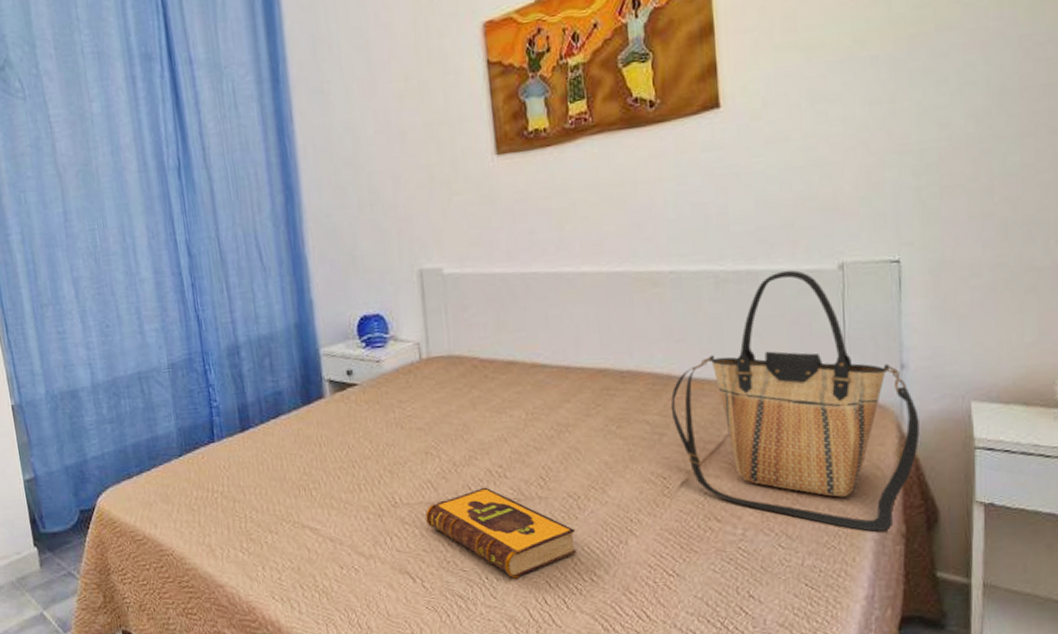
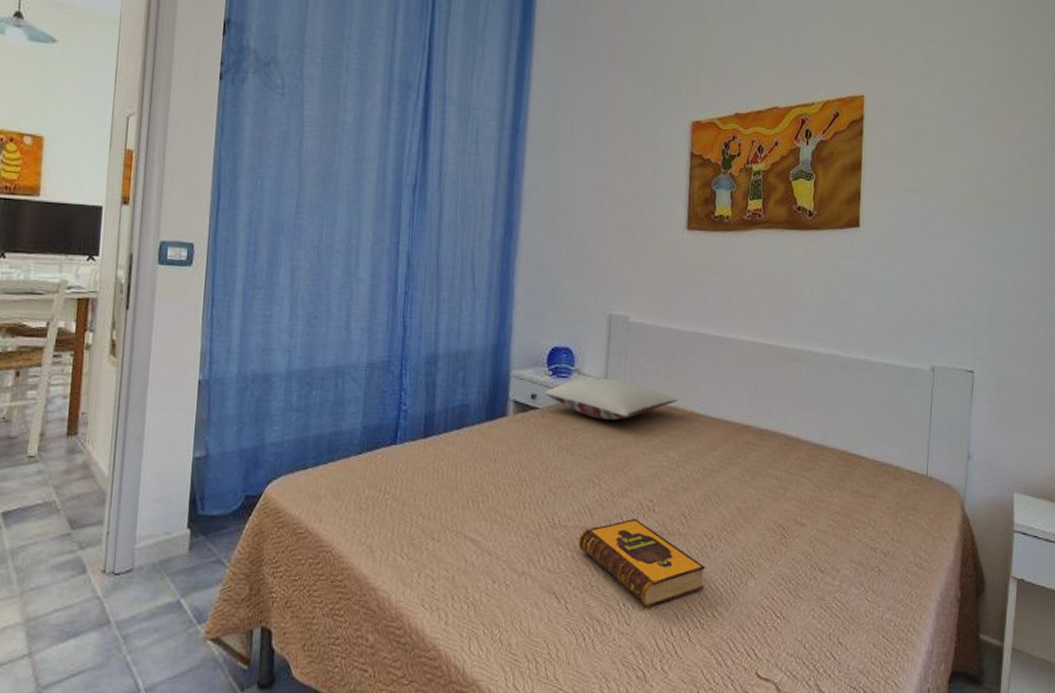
pillow: none [361,340,515,387] -> present [545,378,678,420]
tote bag: present [670,270,920,531] -> none [795,365,977,594]

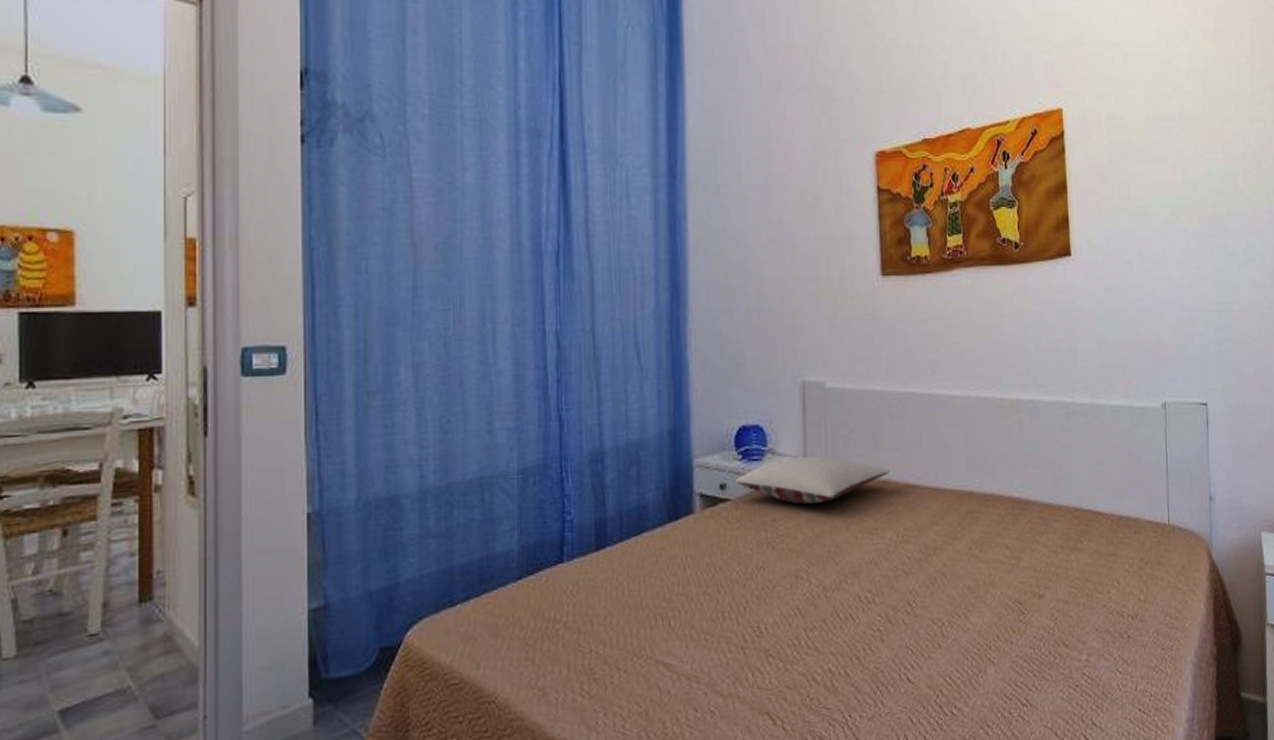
hardback book: present [579,518,706,608] -> none [791,614,940,715]

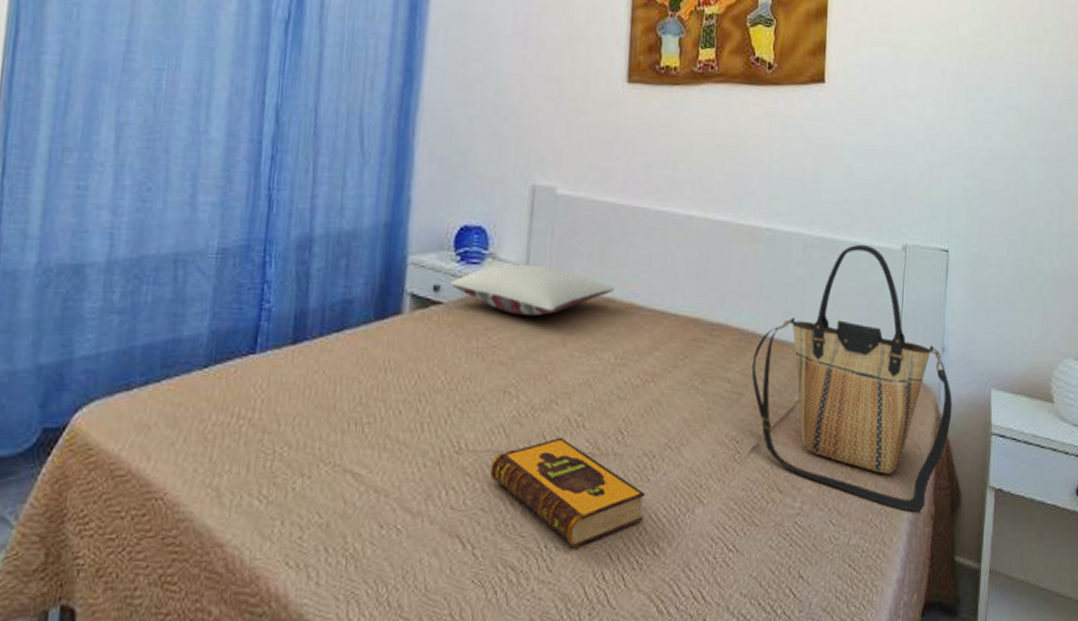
hardback book: none [791,614,940,715] -> present [490,437,646,548]
tote bag: none [1027,406,1225,654] -> present [751,244,952,512]

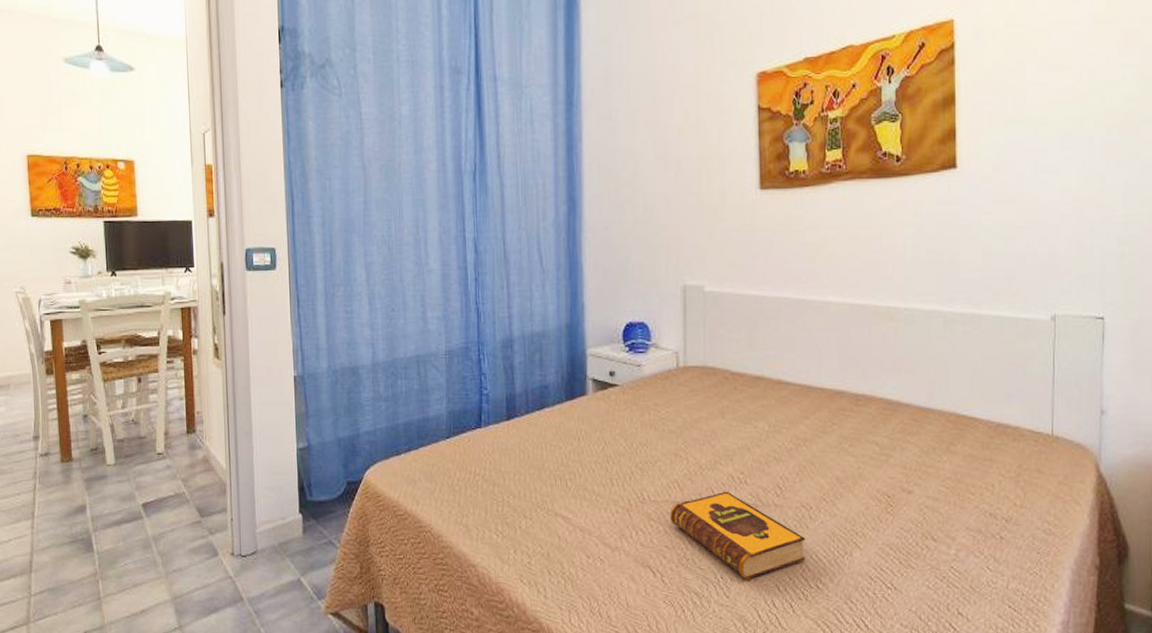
pillow: present [450,264,615,315] -> none [623,351,763,393]
tote bag: present [751,244,952,512] -> none [898,317,1115,561]

